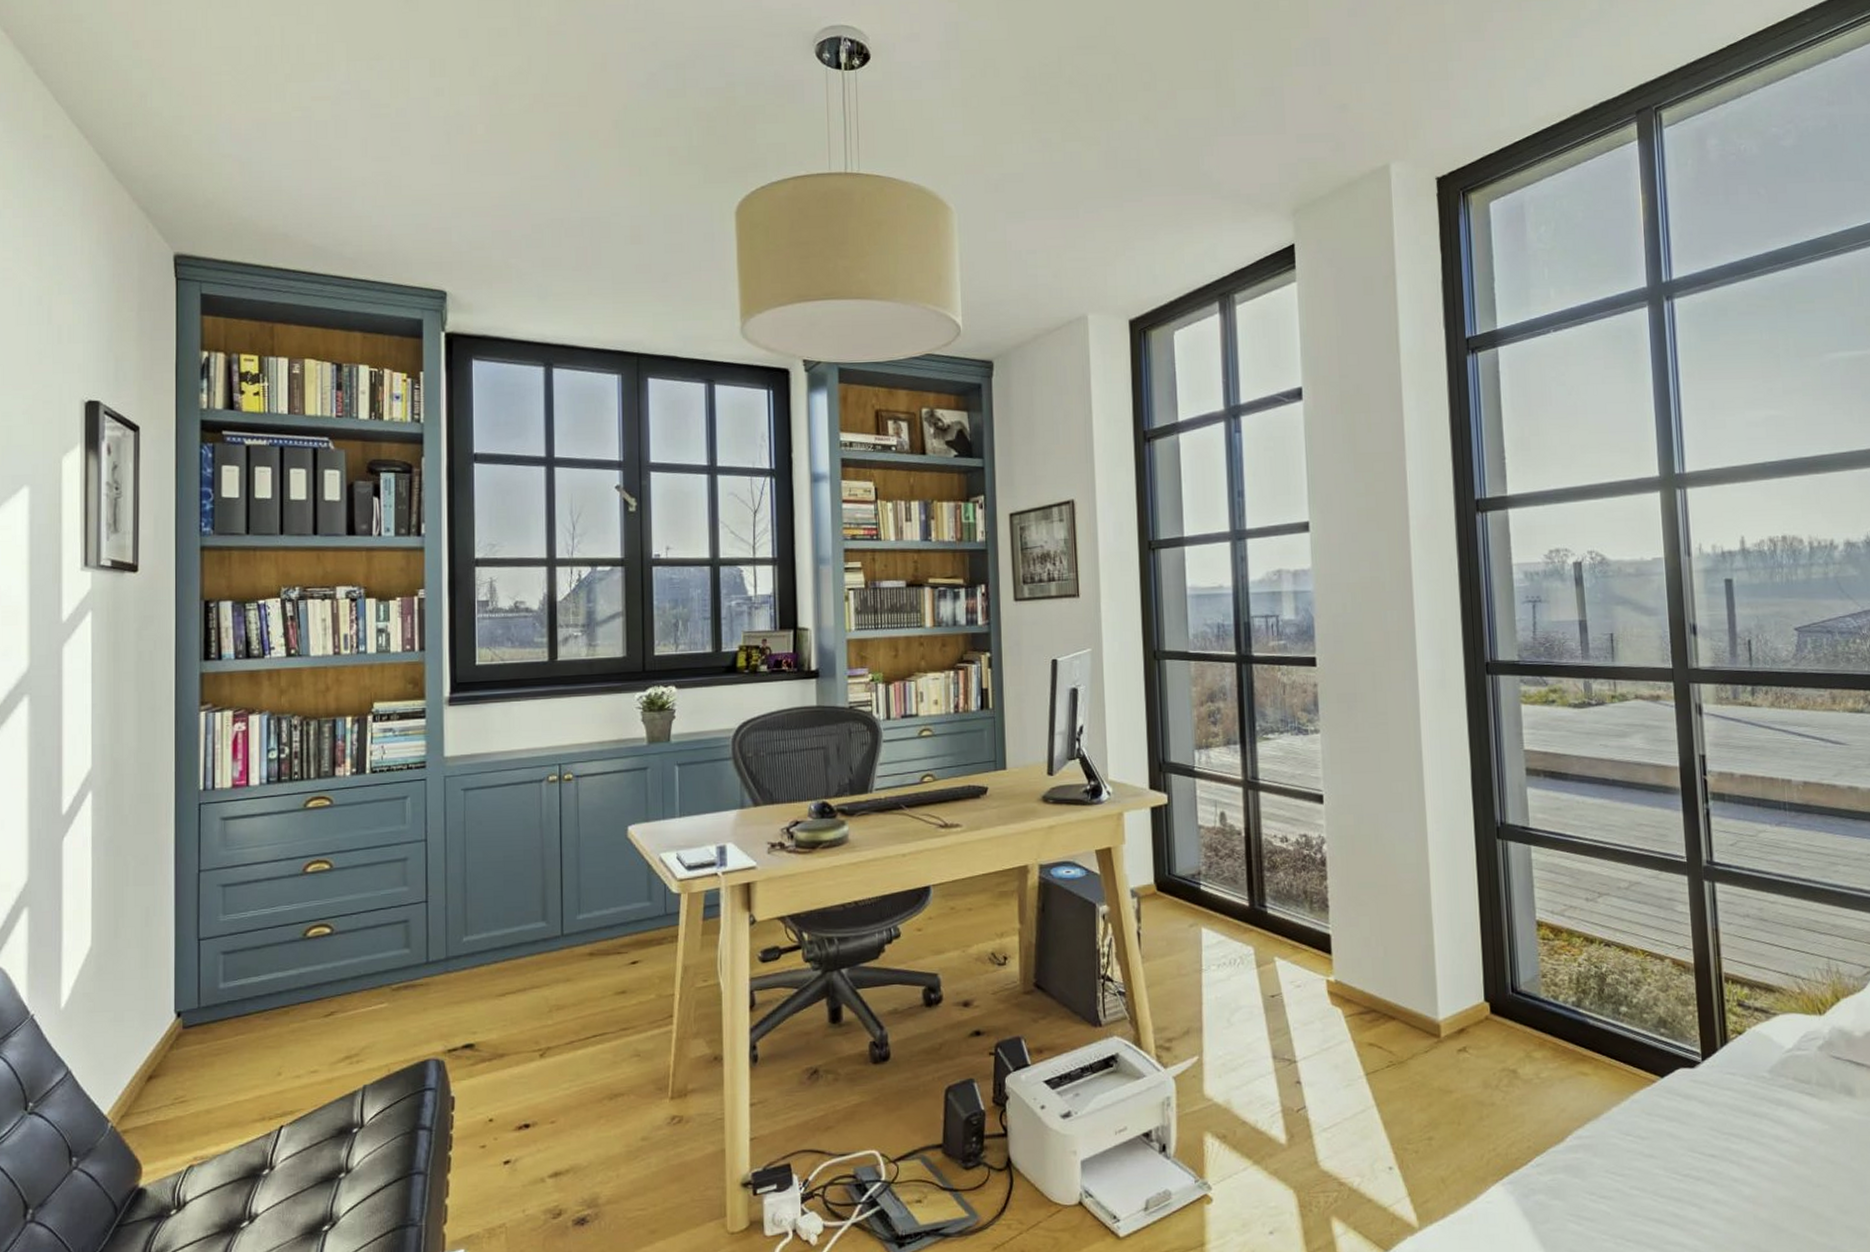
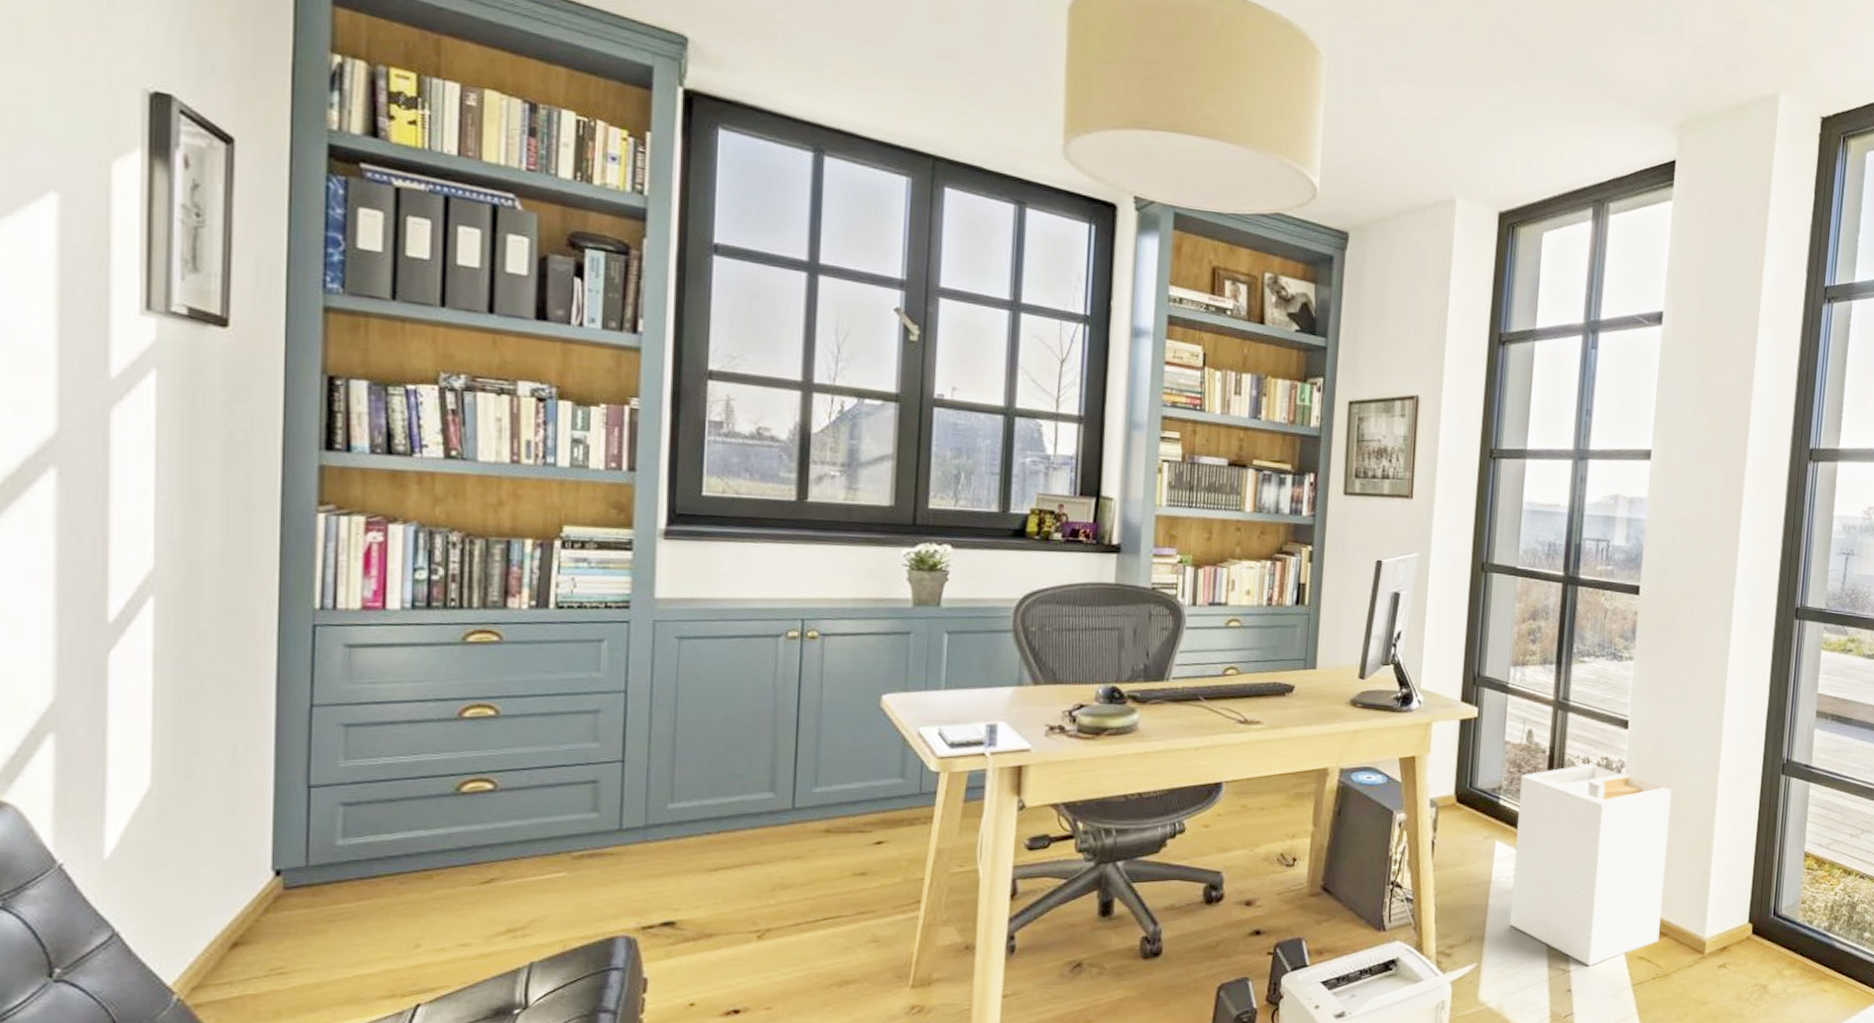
laundry hamper: none [1219,841,1388,1056] -> present [1509,763,1671,966]

